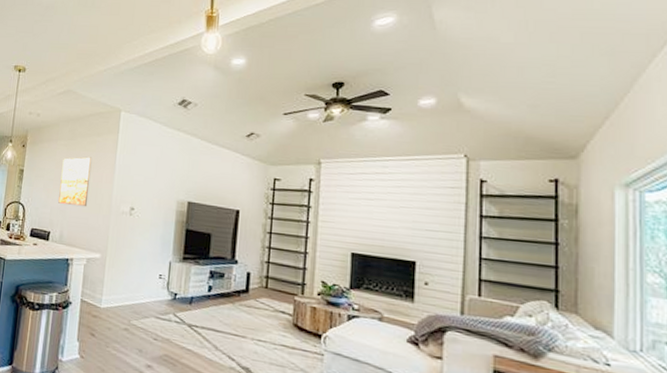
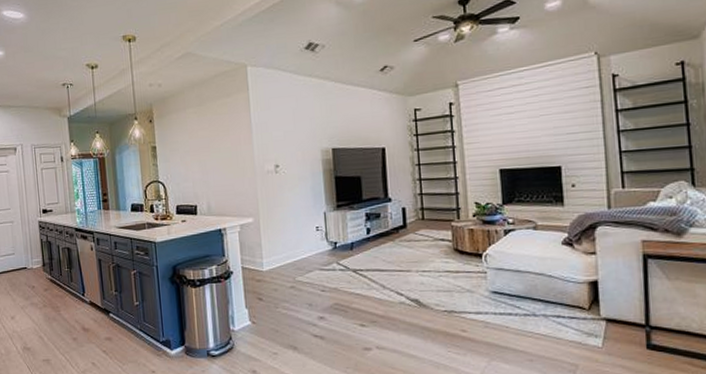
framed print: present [58,156,92,207] -> none [195,120,230,175]

